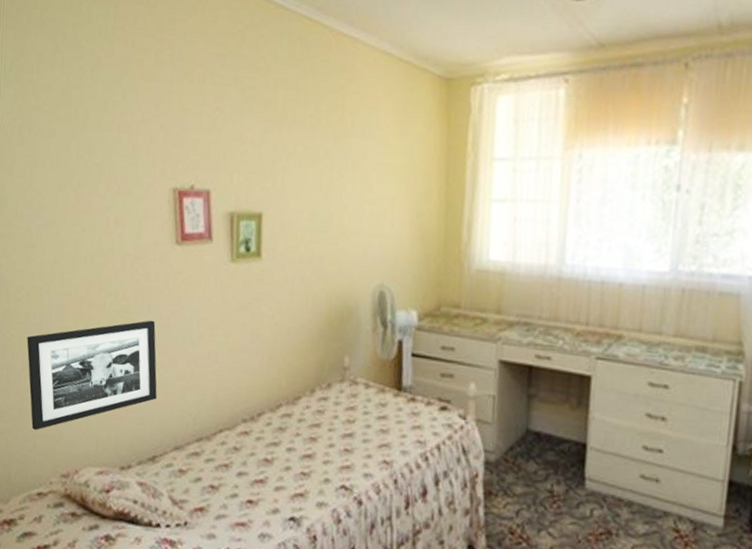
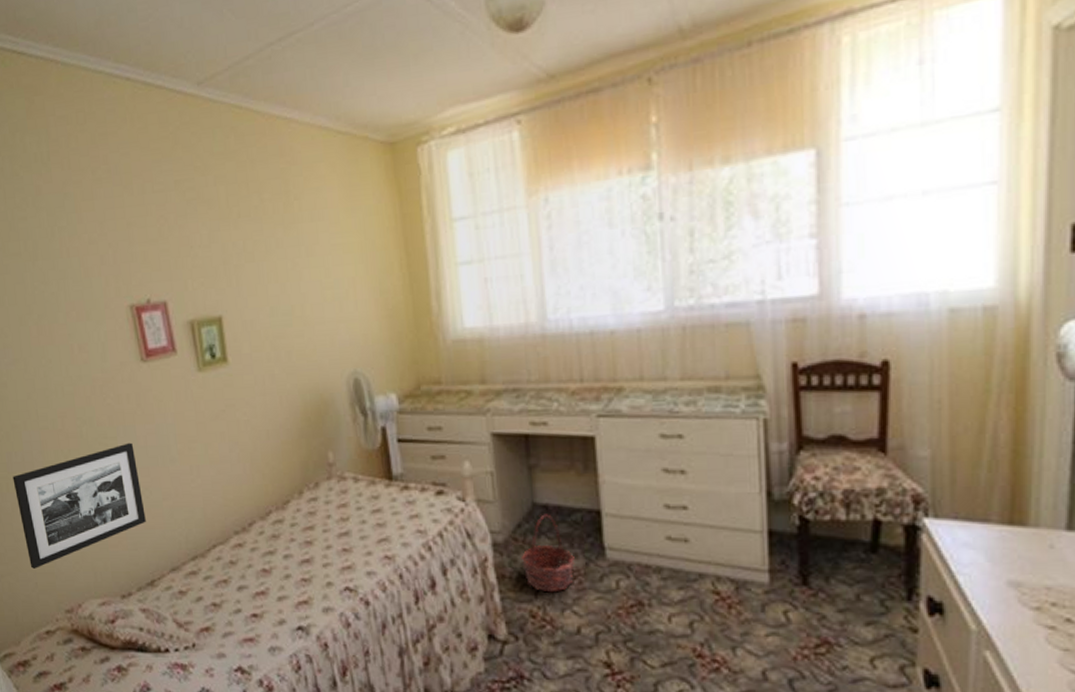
basket: none [508,440,557,513] -> present [520,514,575,593]

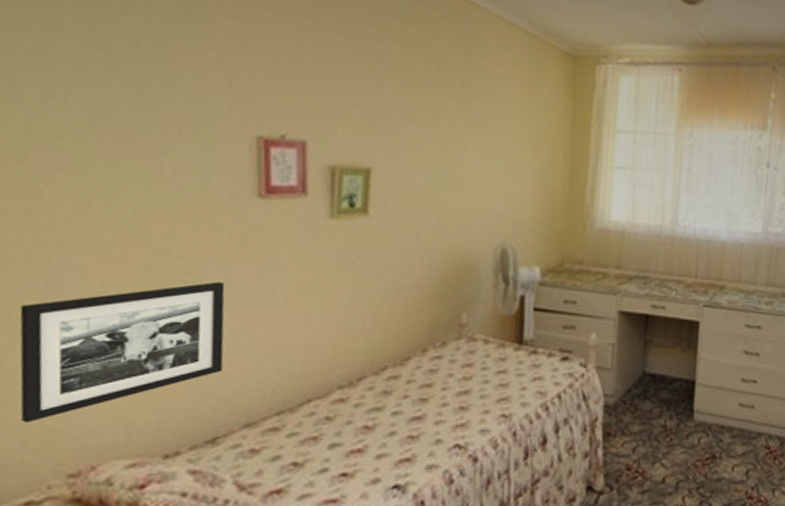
basket: present [520,514,575,593] -> none [626,382,670,448]

